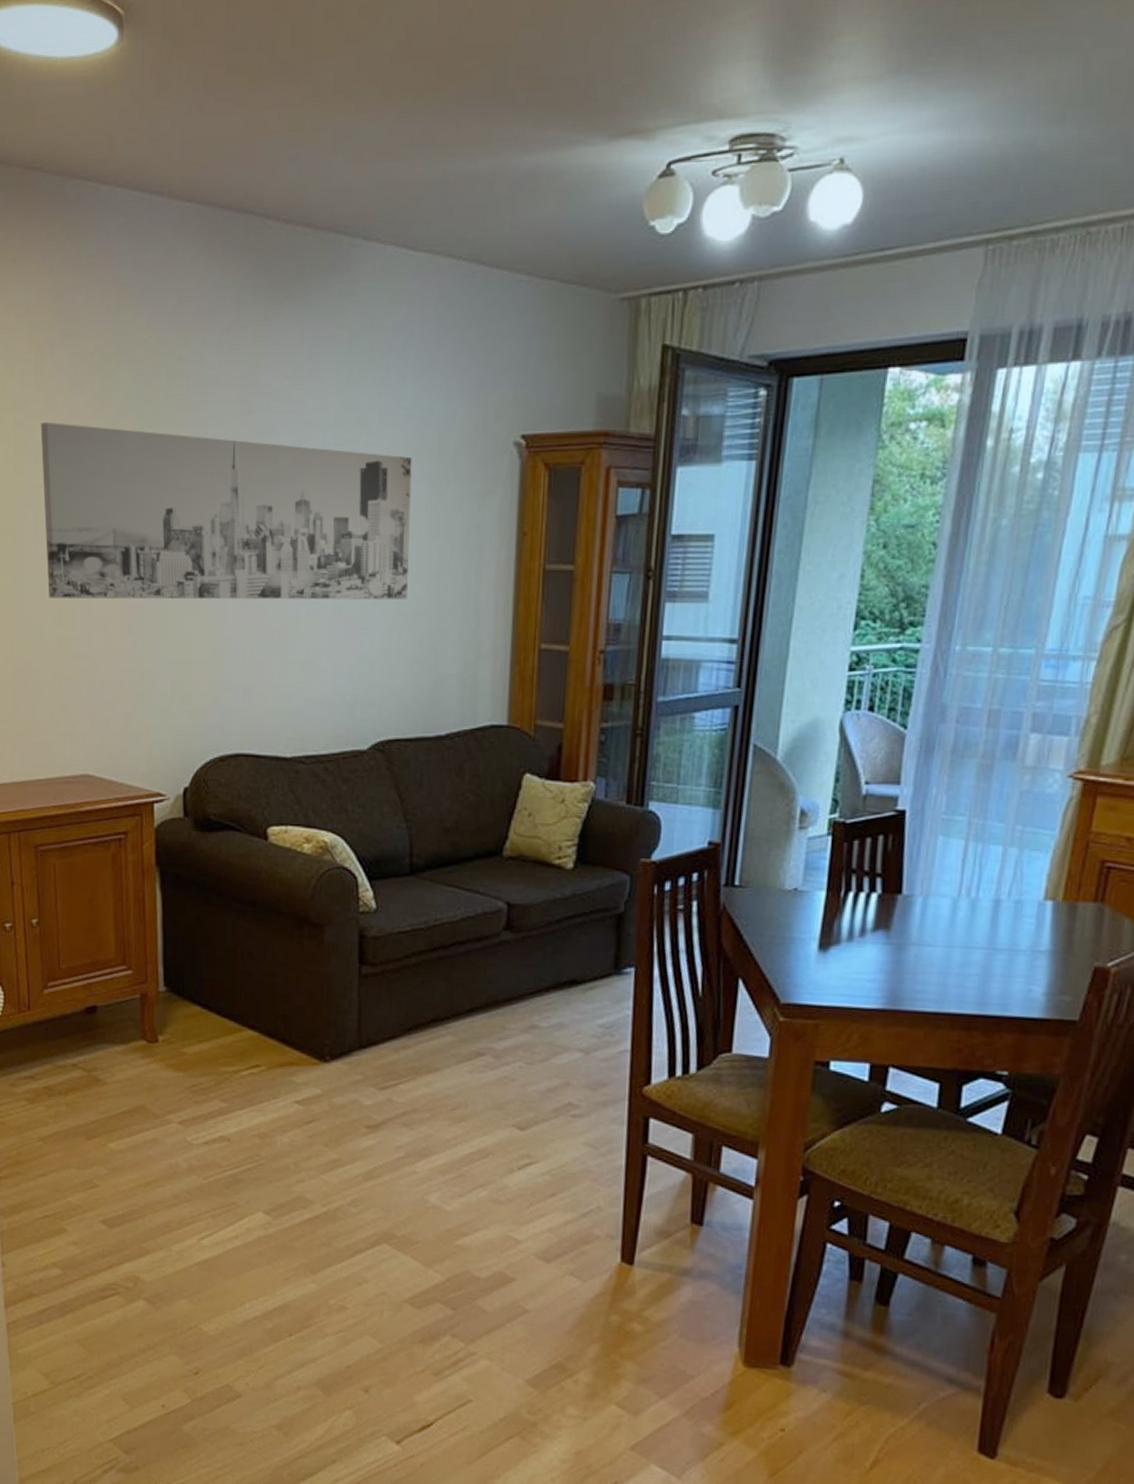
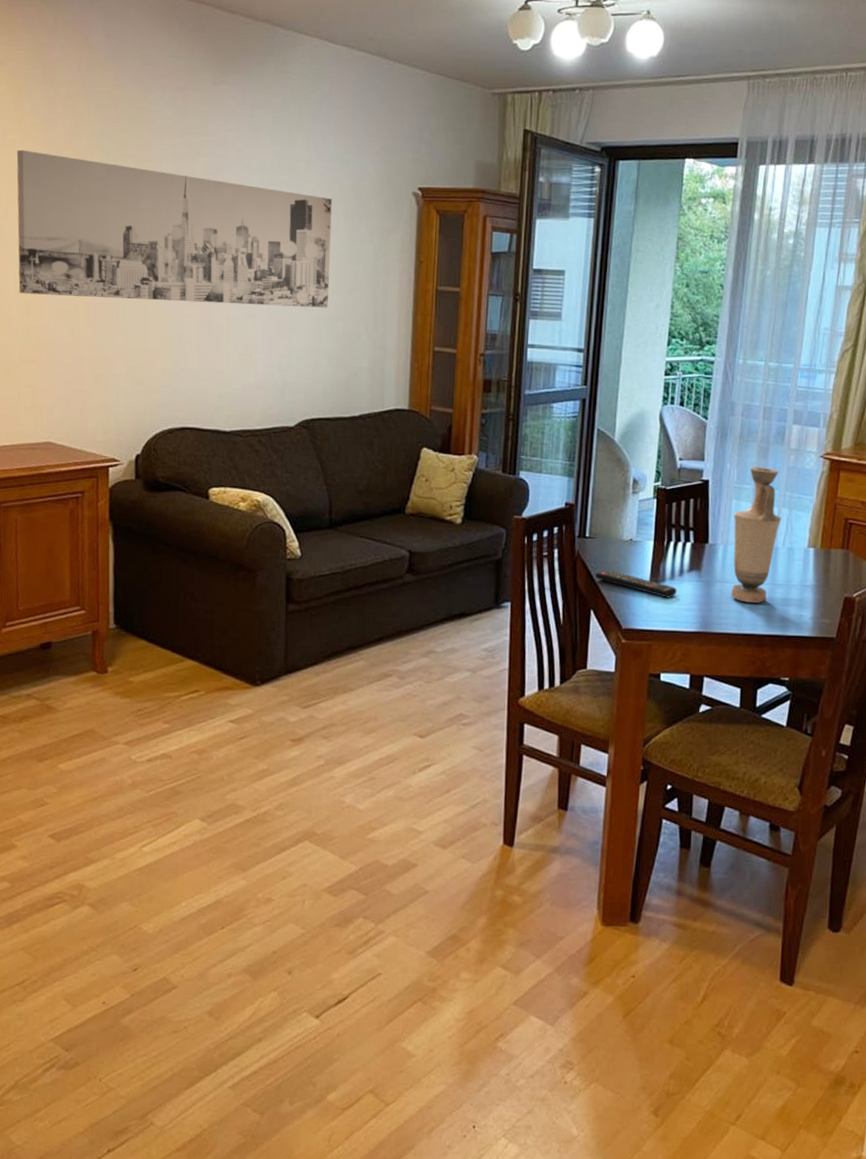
remote control: none [745,928,857,965] -> present [595,570,677,598]
vase: none [930,791,1008,973] -> present [730,467,781,603]

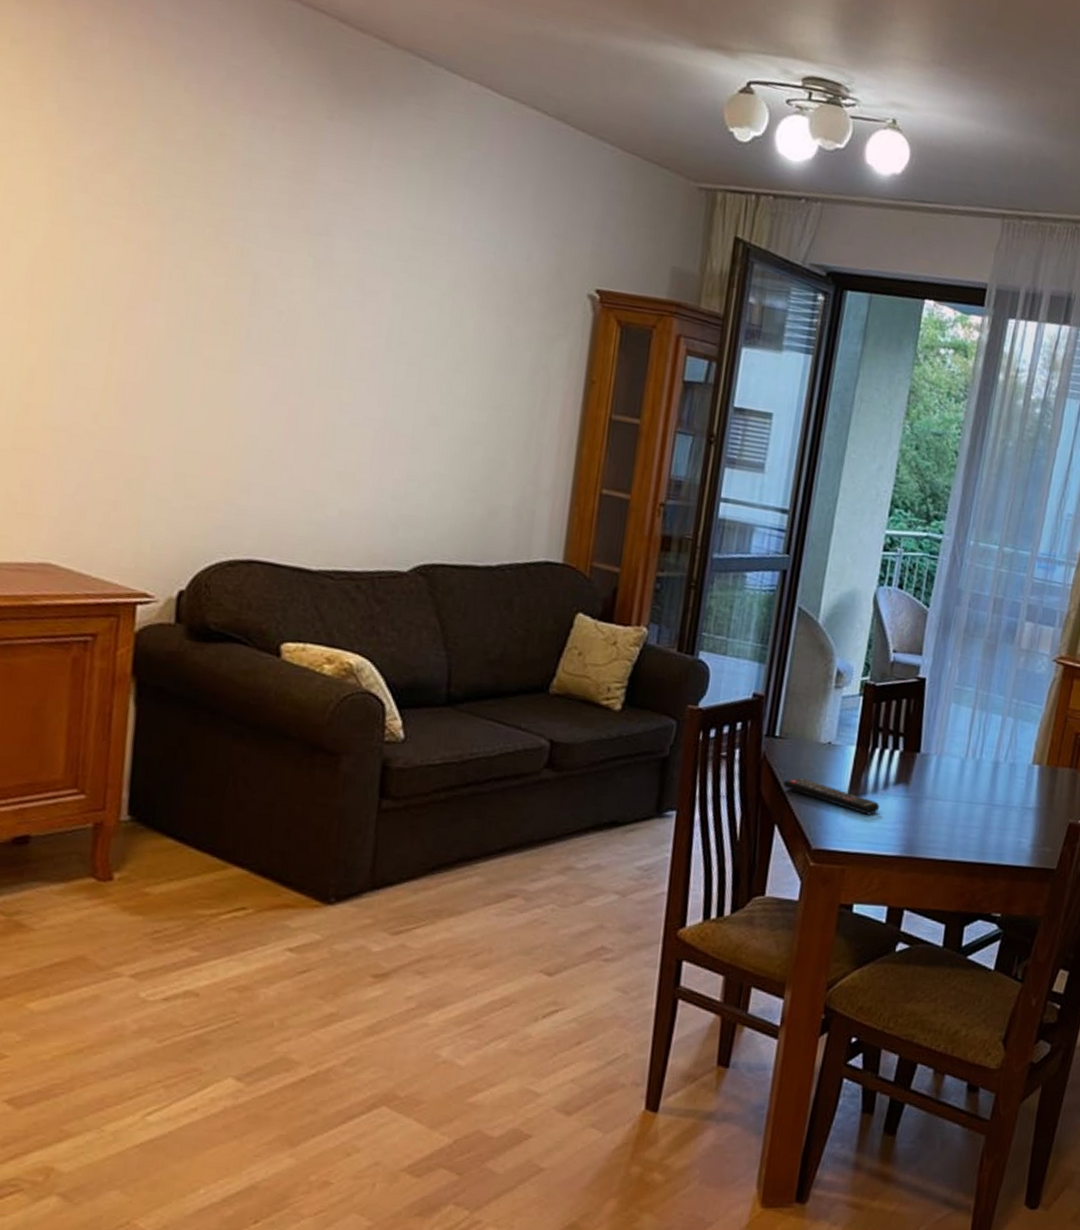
wall art: present [16,149,332,308] -> none [18,162,482,426]
vase: present [730,467,781,603] -> none [941,666,1006,826]

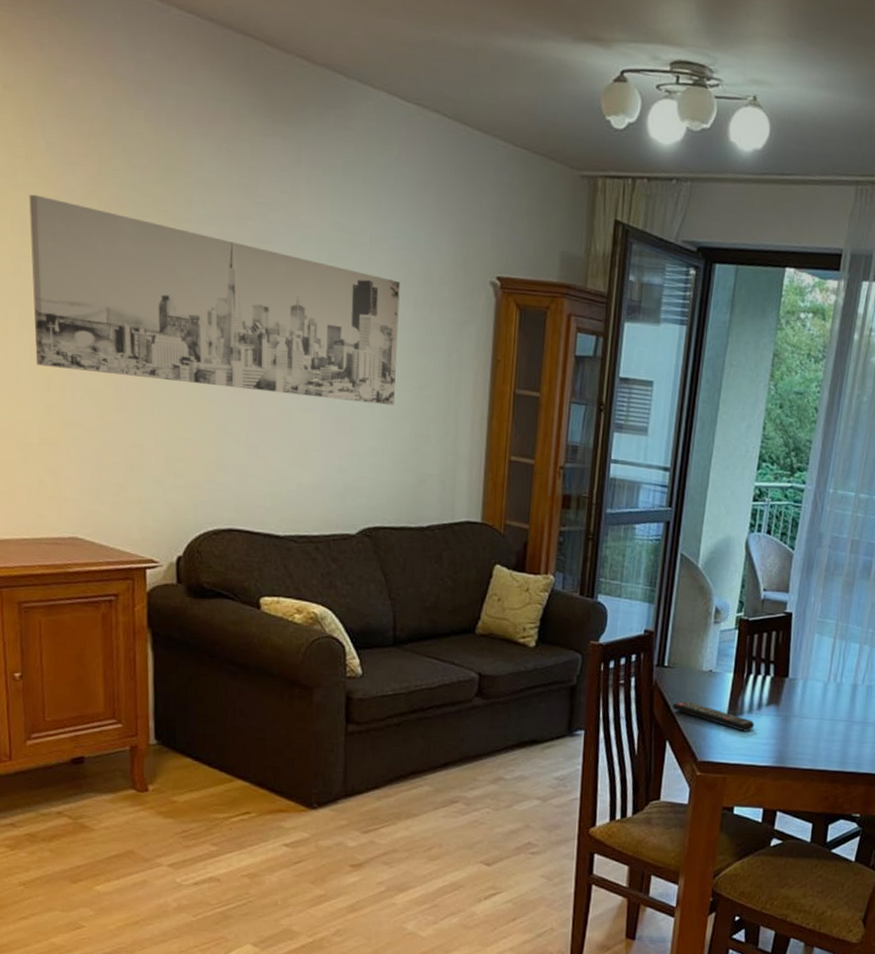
wall art: none [18,162,482,426] -> present [29,194,400,406]

